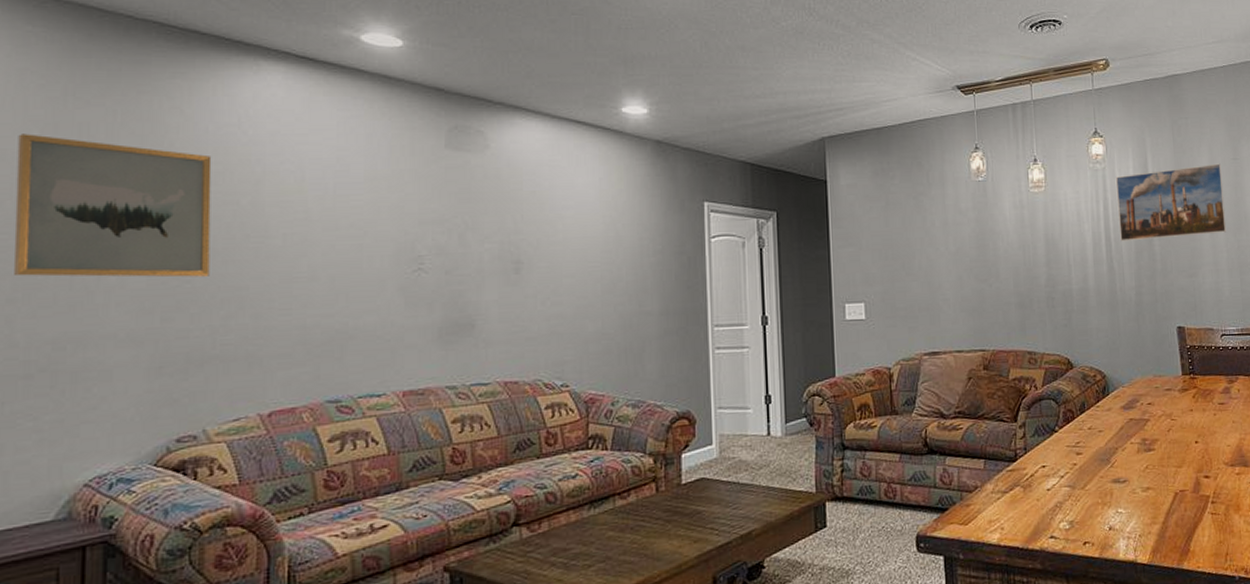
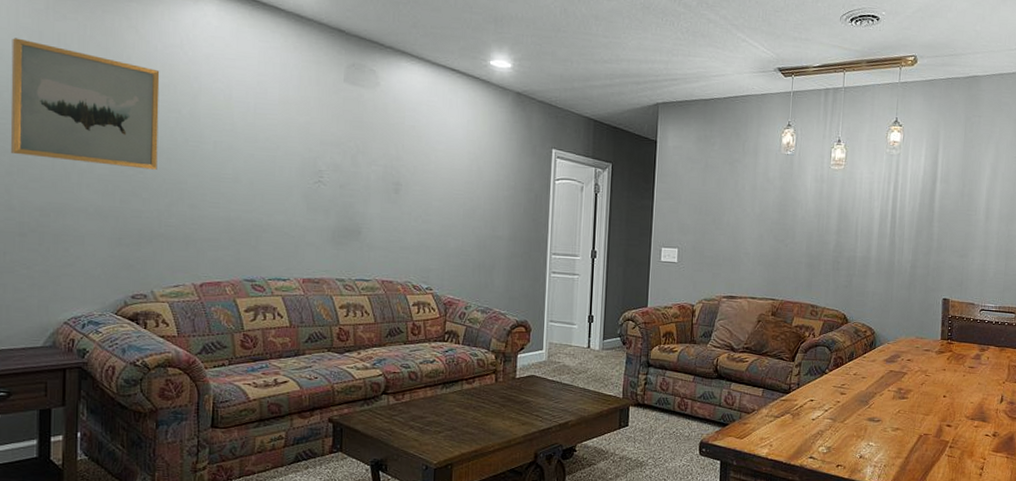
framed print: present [1115,163,1227,241] -> none [904,160,1004,222]

